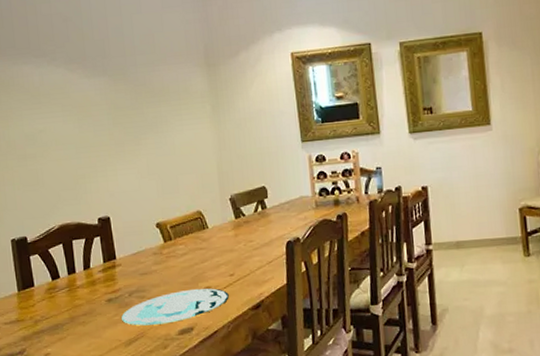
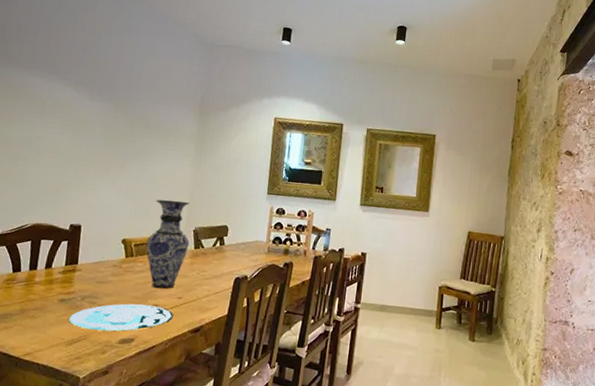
vase: none [182,168,229,270] -> present [146,199,190,289]

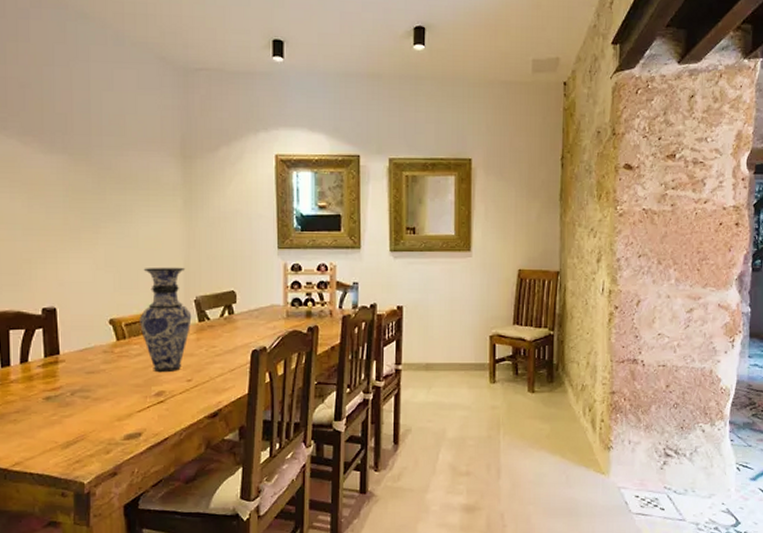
plate: present [69,303,173,331] -> none [60,393,184,428]

